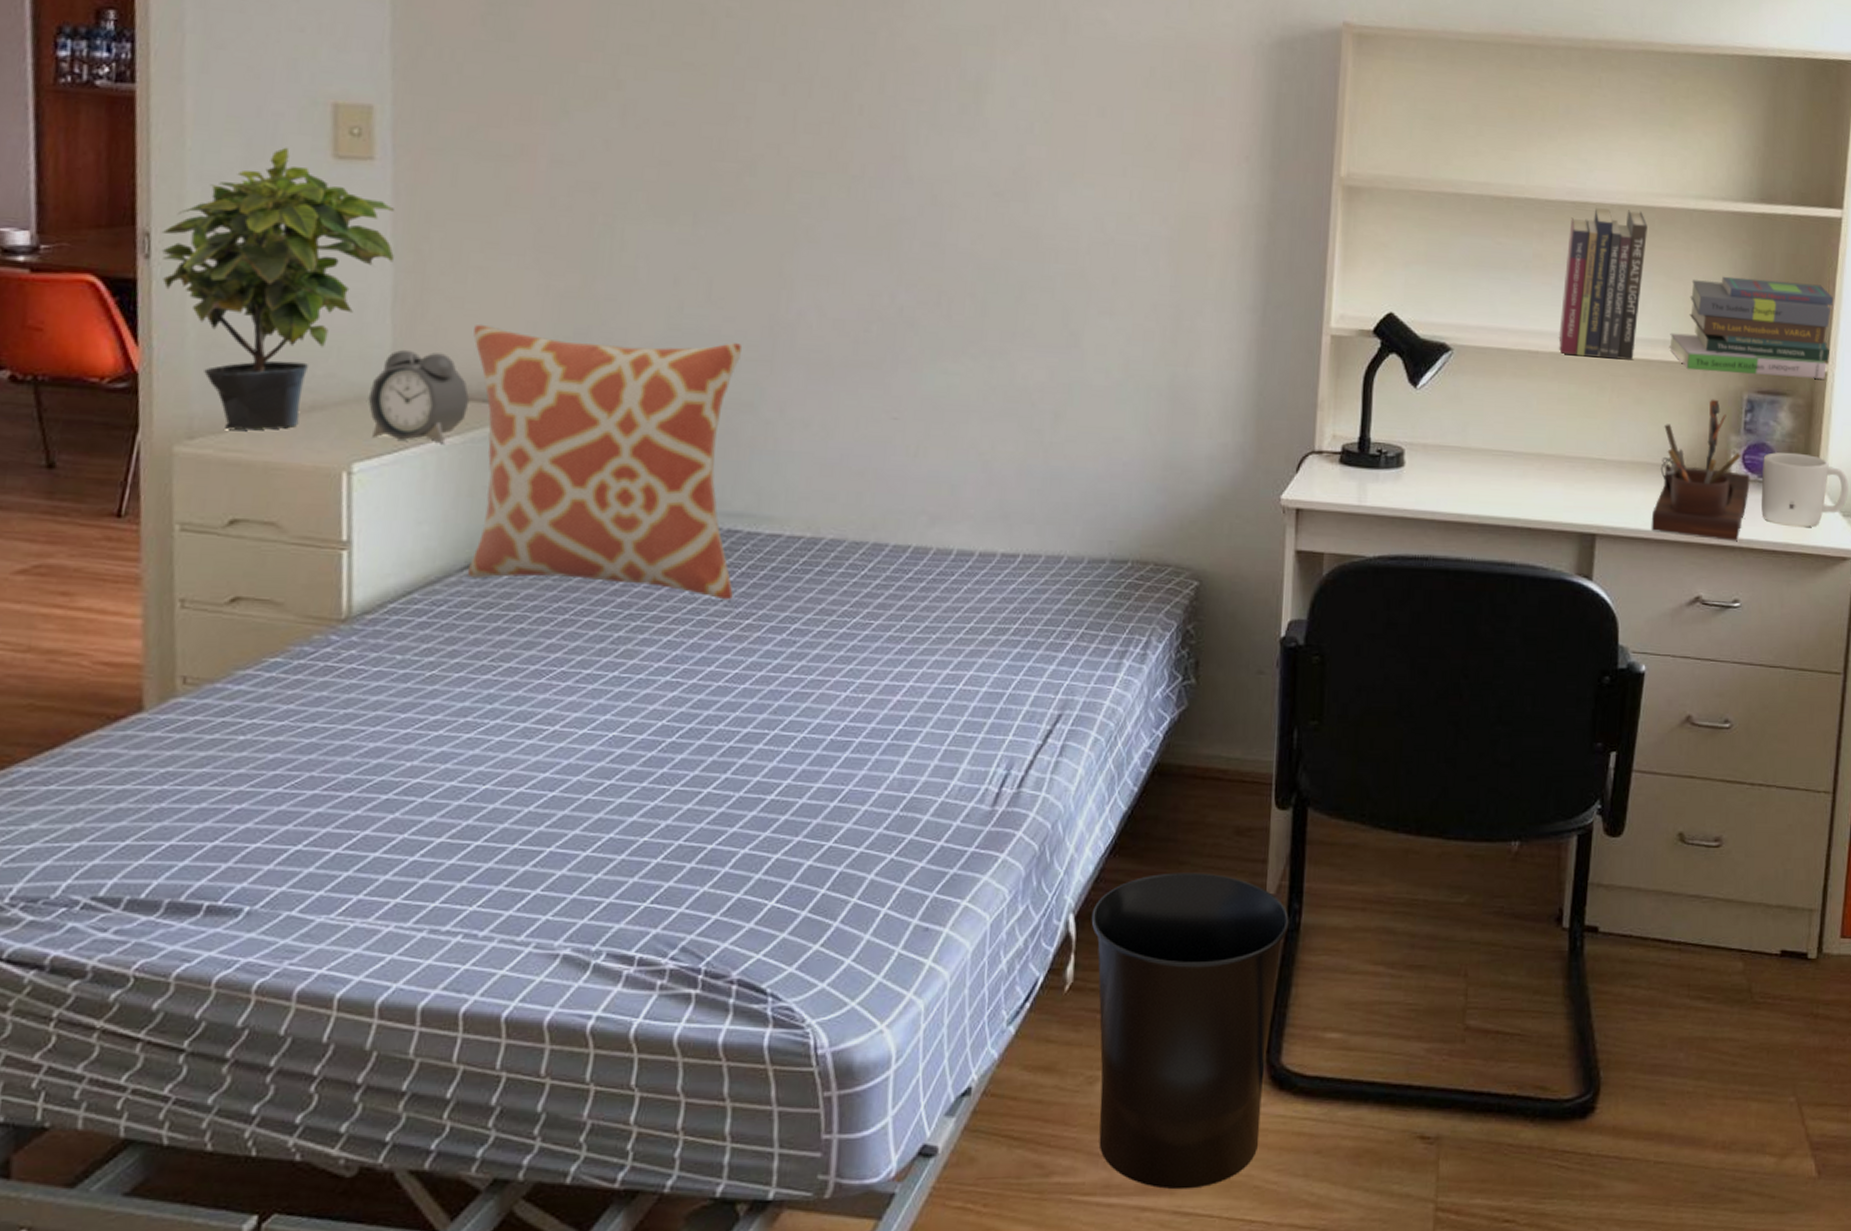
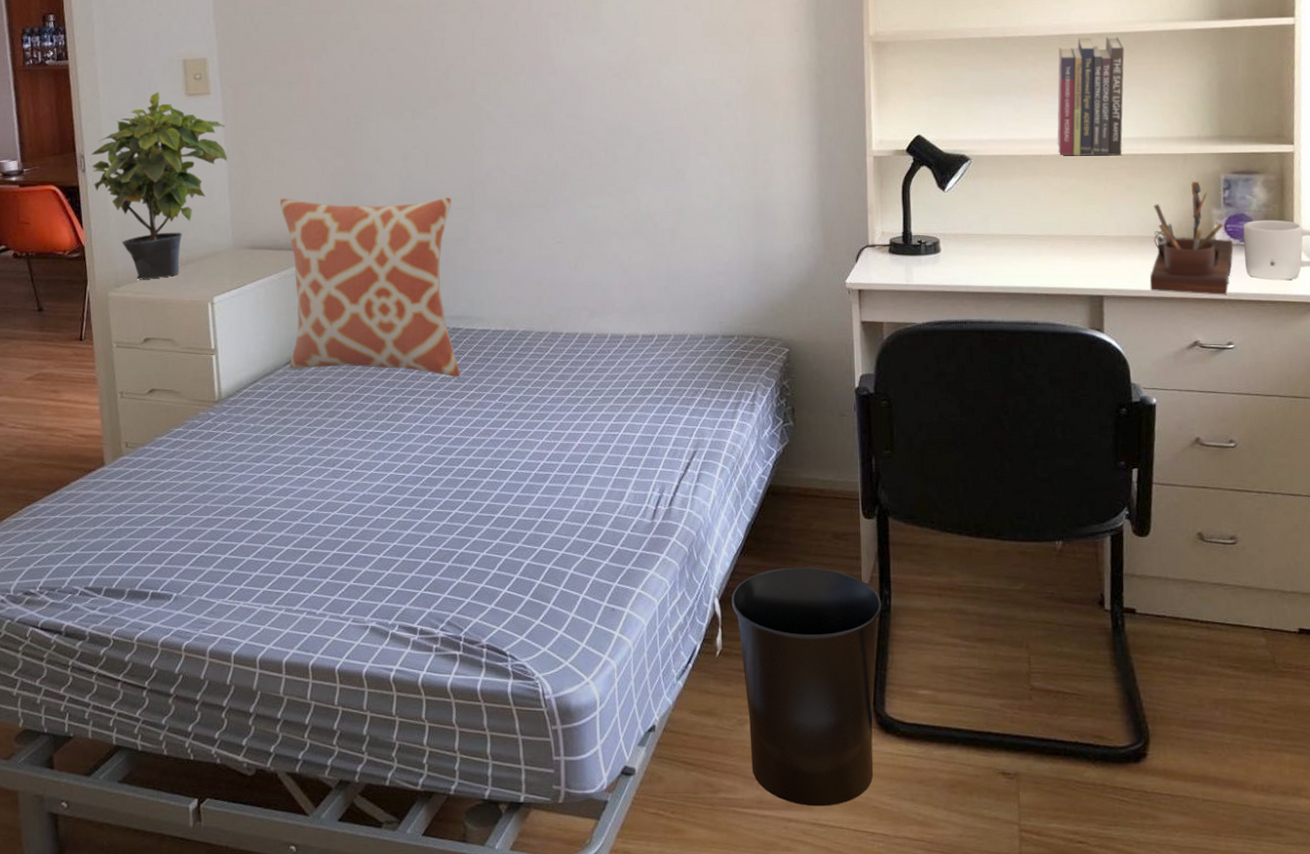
alarm clock: present [368,349,470,444] -> none [219,218,281,280]
books: present [1668,276,1834,379] -> none [1151,81,1295,160]

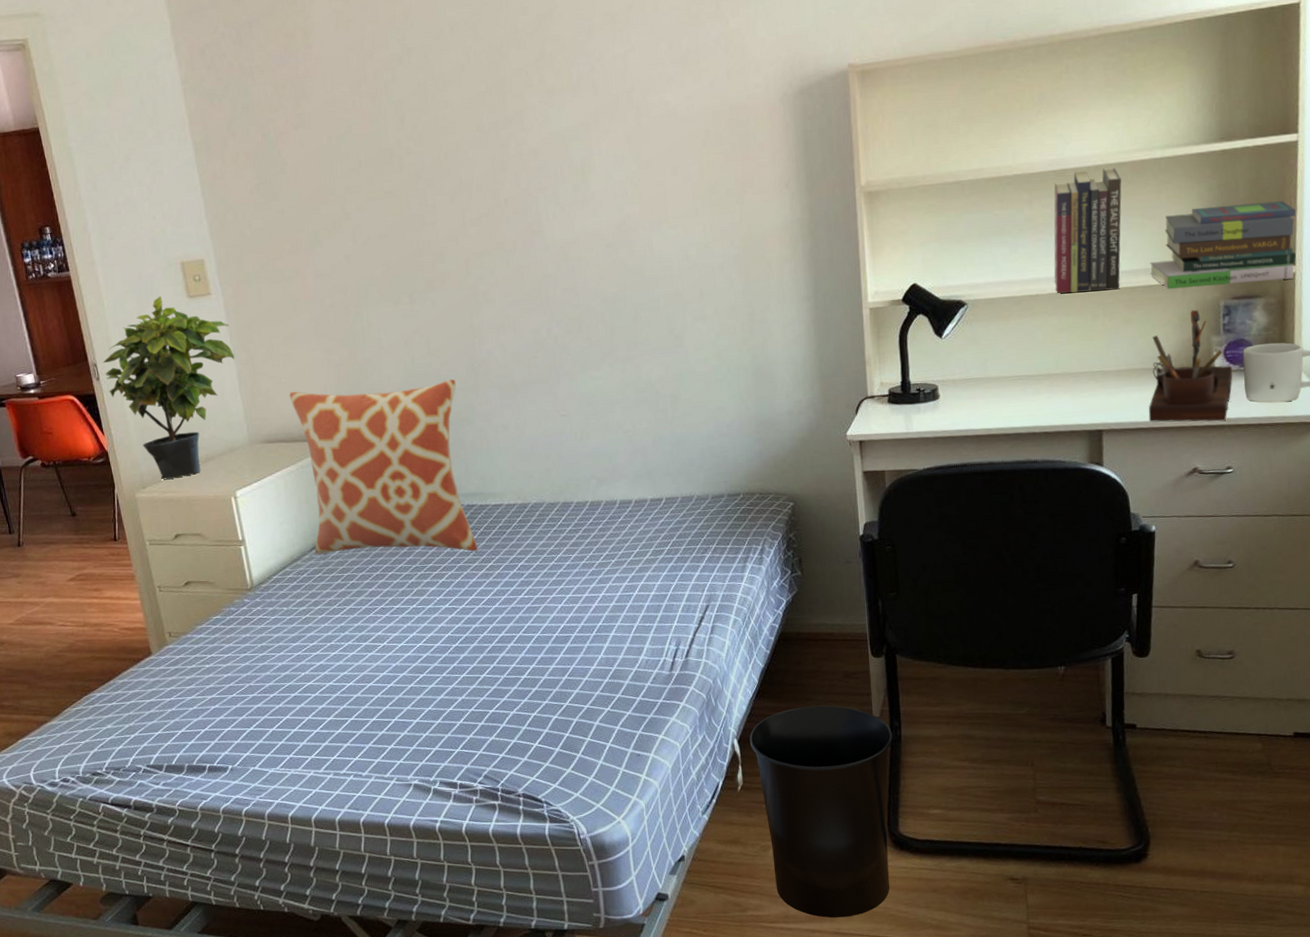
books: none [1151,81,1295,160] -> present [1149,201,1296,290]

